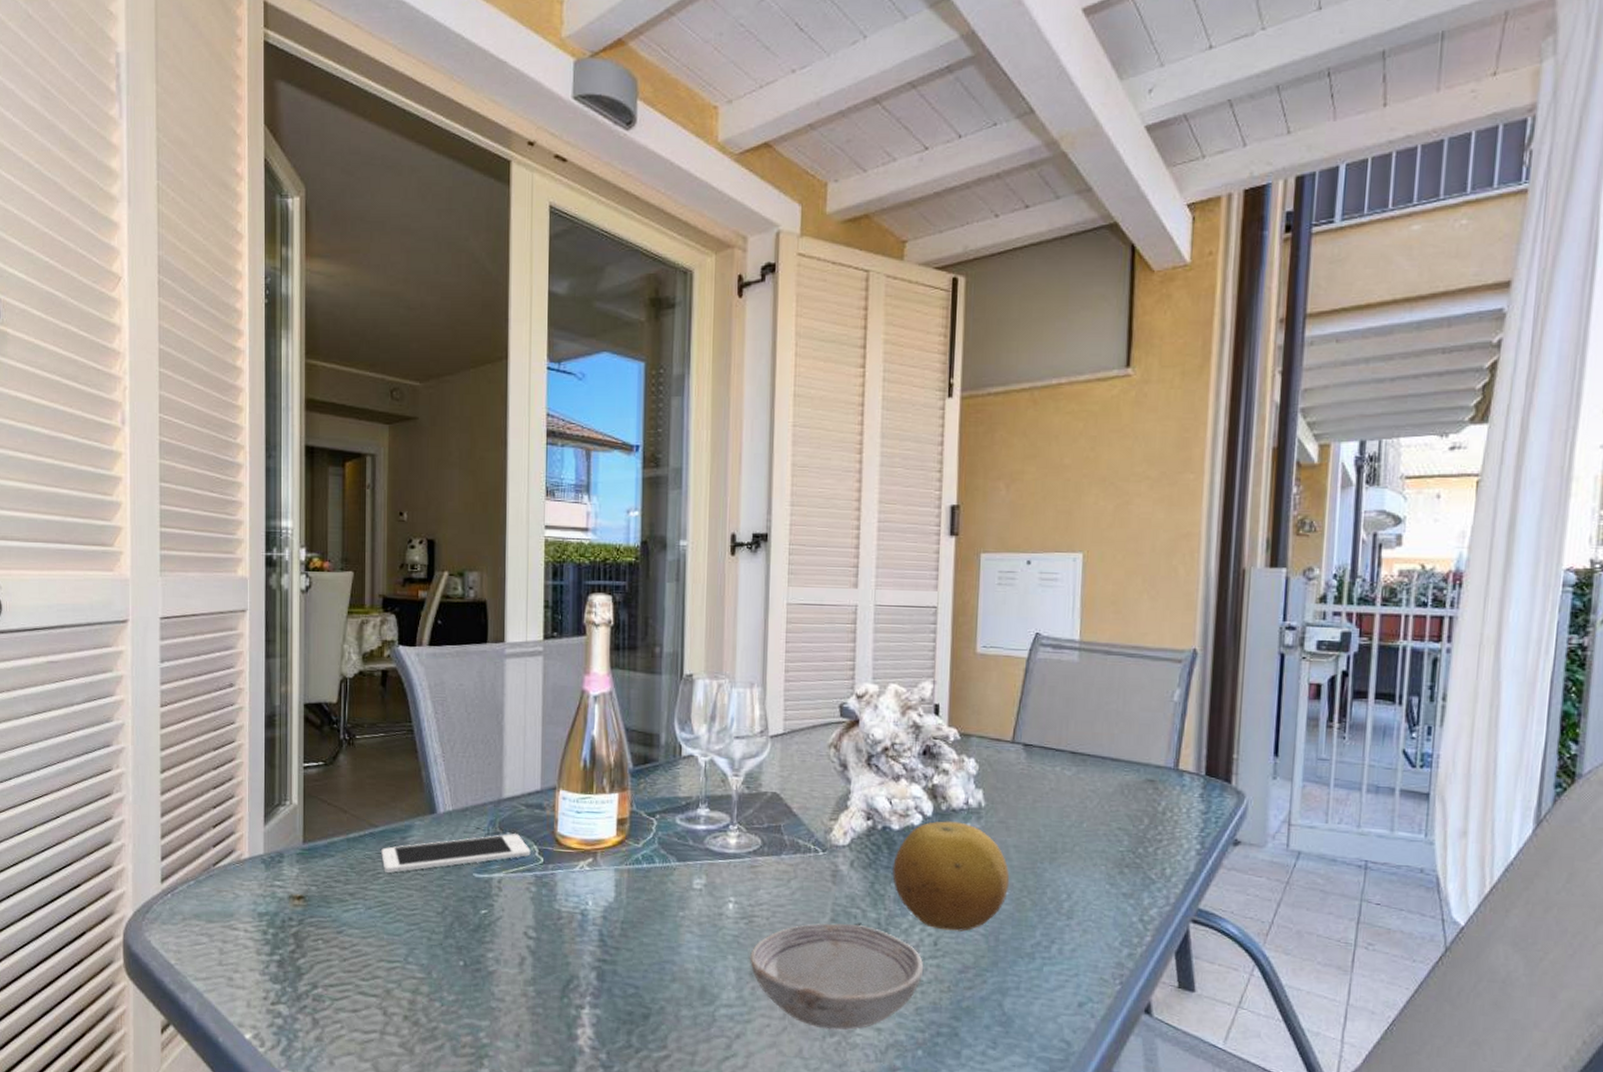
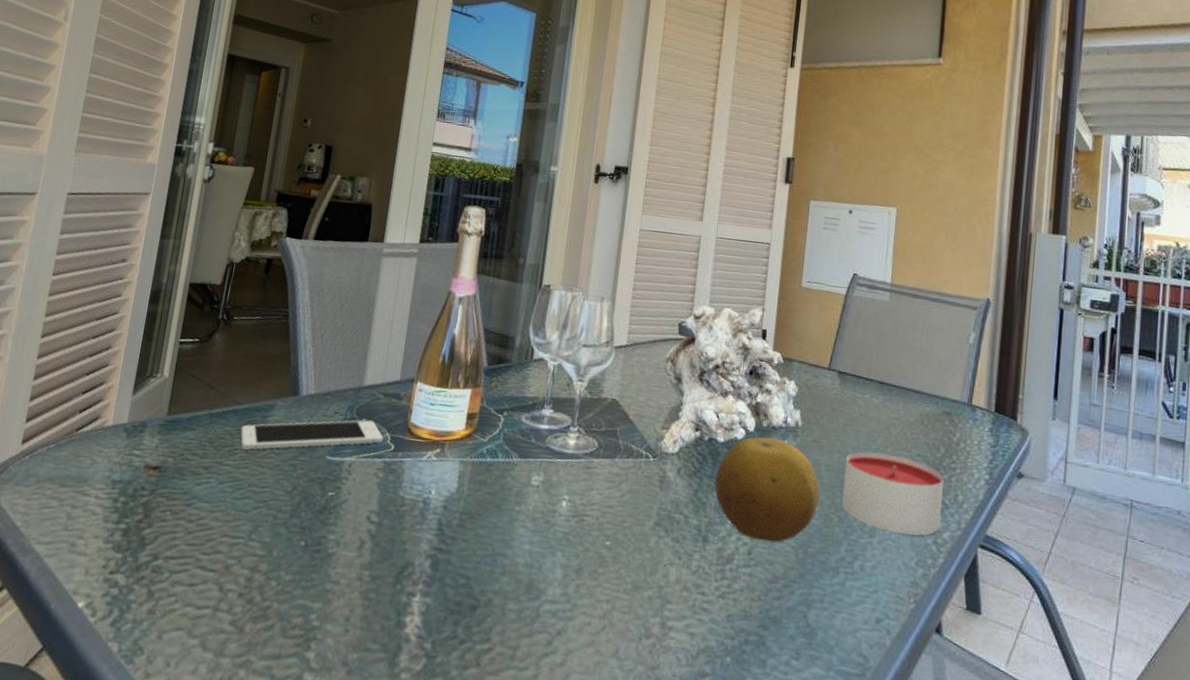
bowl: present [750,923,924,1031] -> none [576,526,738,633]
candle: none [1034,829,1149,915] -> present [841,451,944,536]

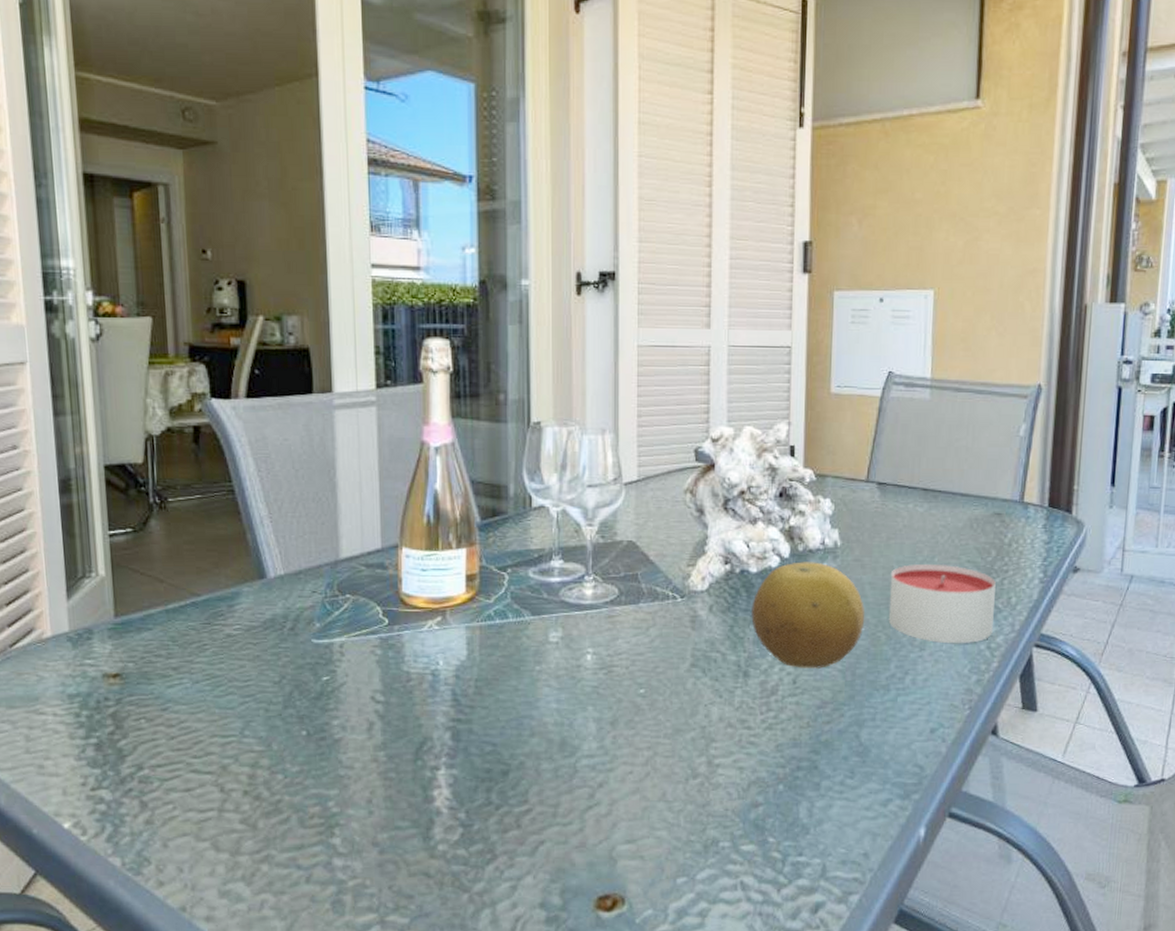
cell phone: present [240,420,383,450] -> none [206,596,374,643]

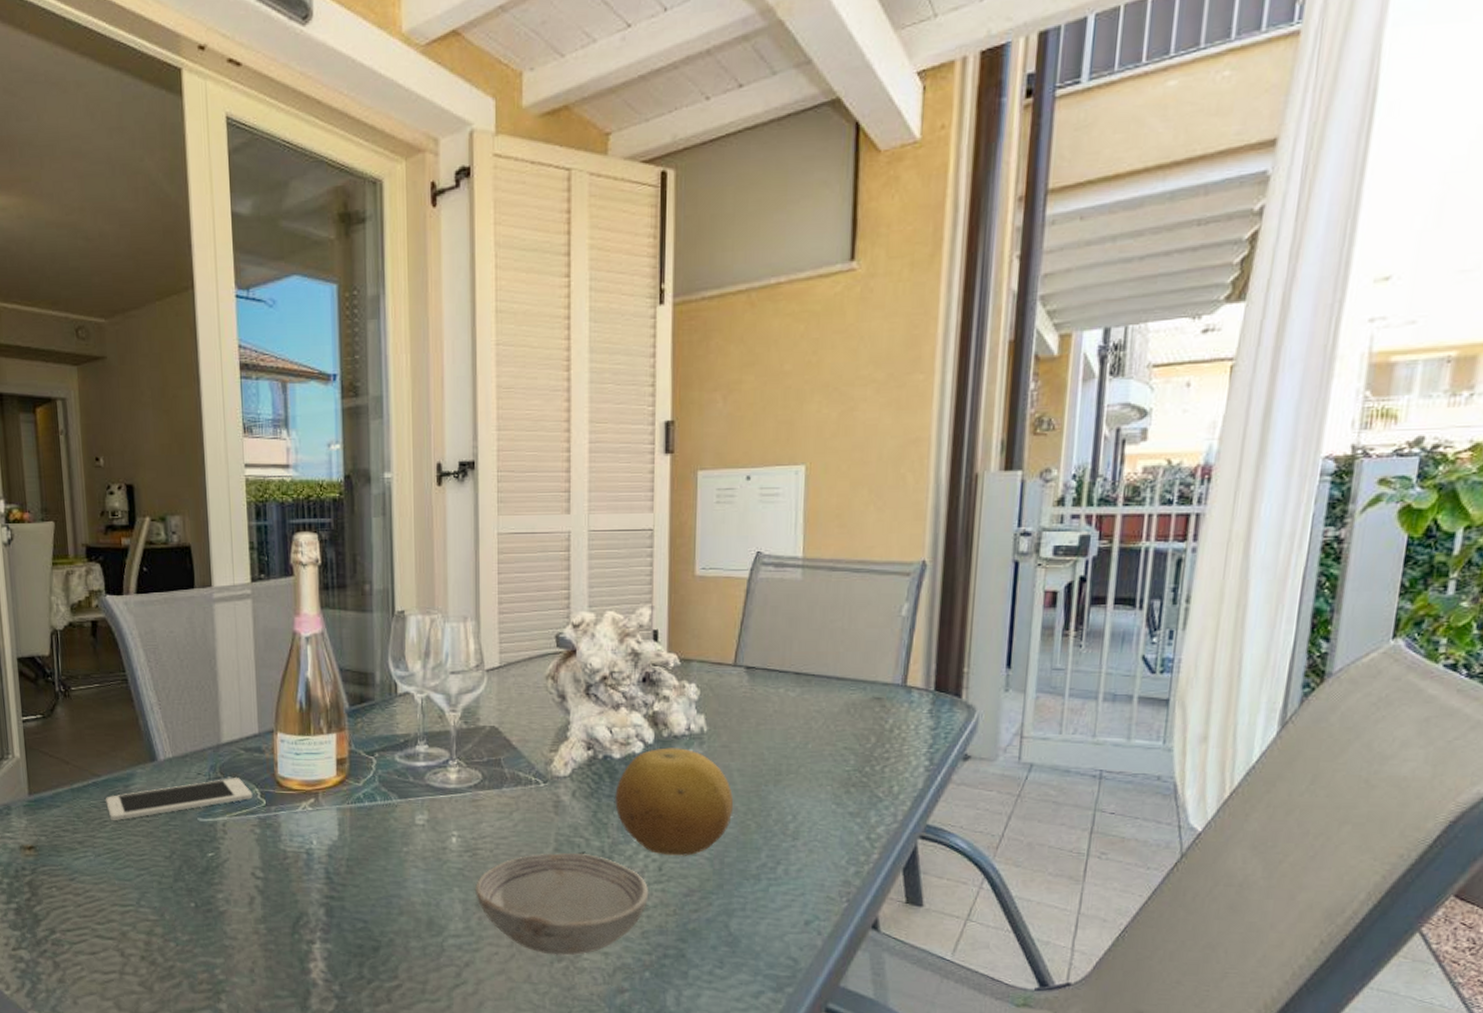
cell phone: none [206,596,374,643] -> present [106,778,253,820]
bowl: none [610,667,784,773] -> present [475,853,649,956]
candle: present [888,564,996,644] -> none [758,751,876,834]

